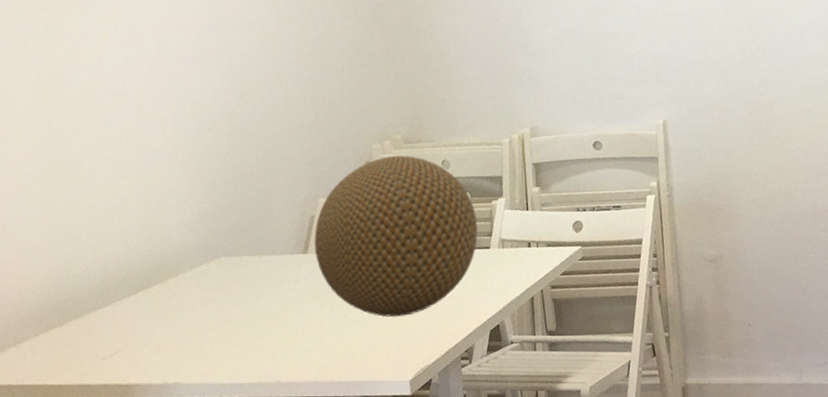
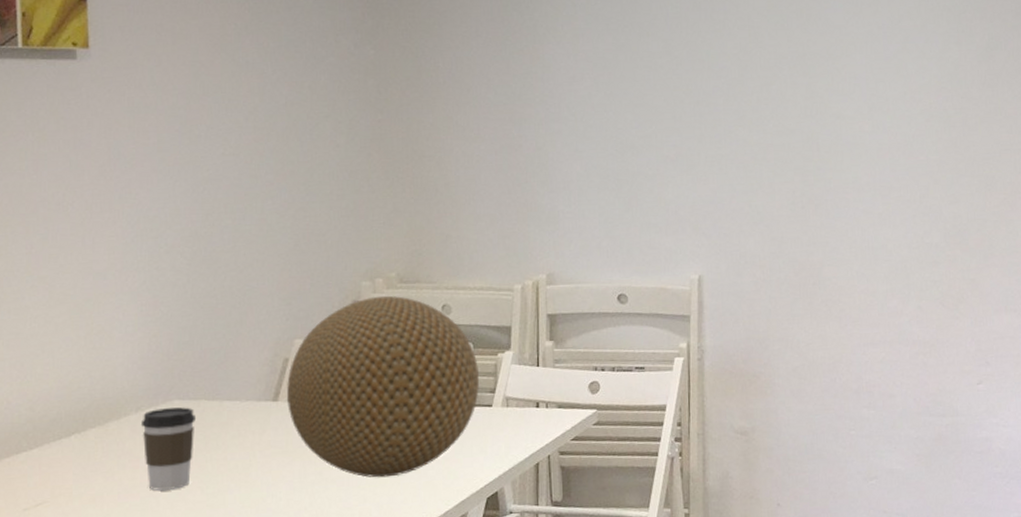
coffee cup: none [195,263,240,337] -> present [142,407,195,491]

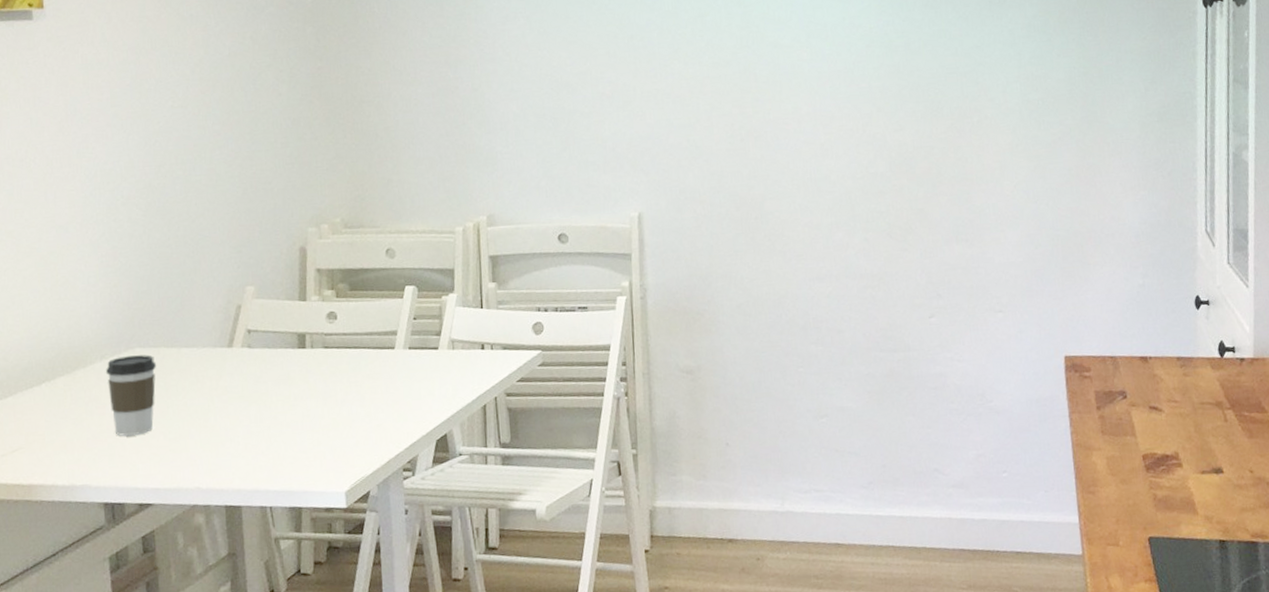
decorative ball: present [287,295,479,478] -> none [240,241,425,422]

